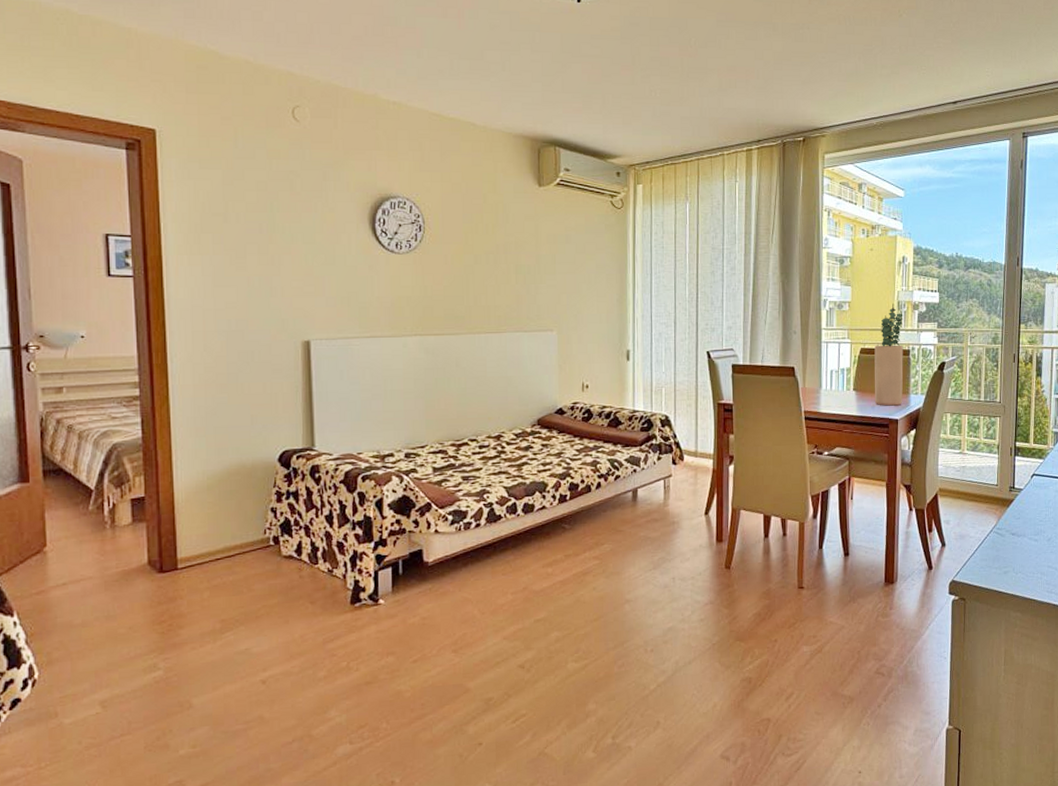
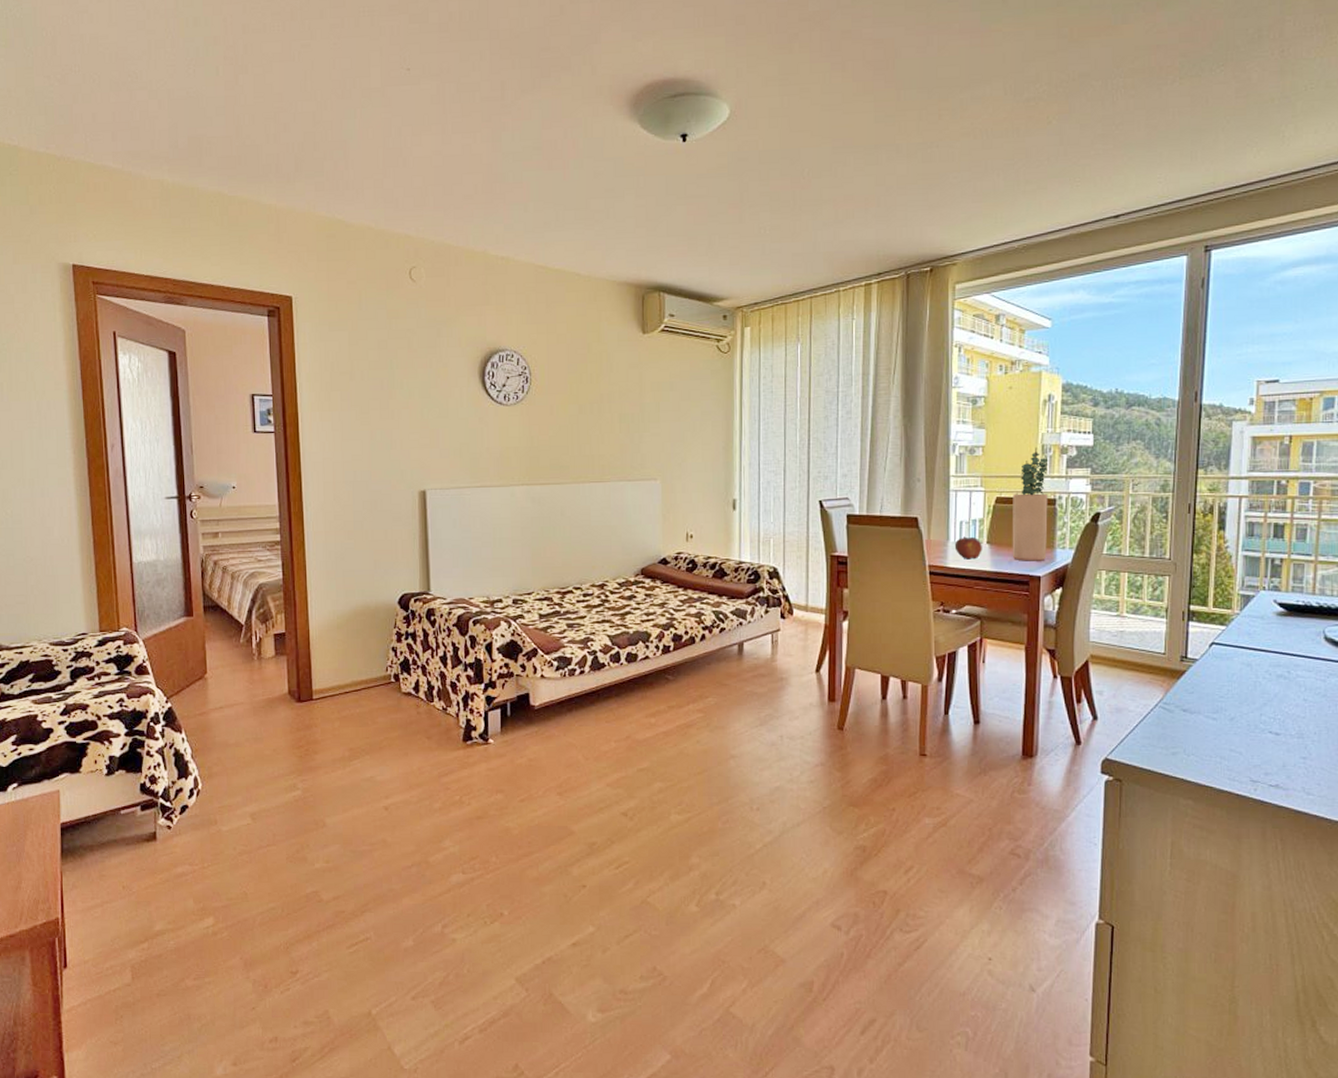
fruit: none [826,384,850,405] -> present [954,536,982,560]

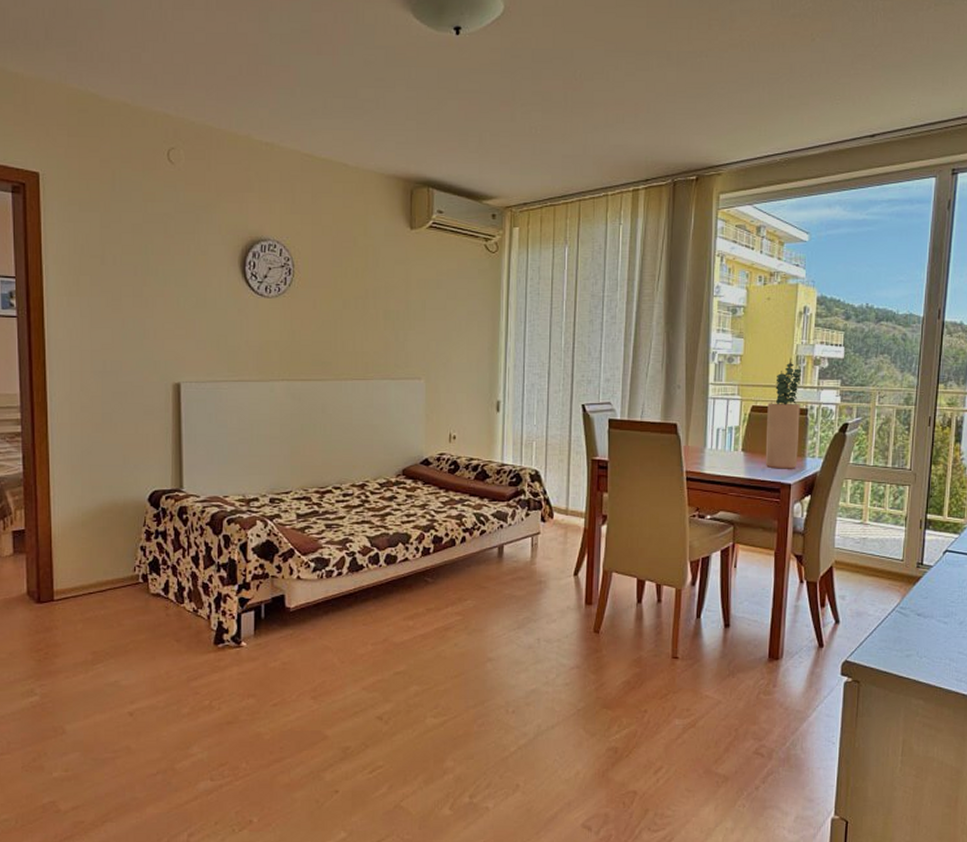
fruit: present [954,536,982,560] -> none [711,443,737,466]

